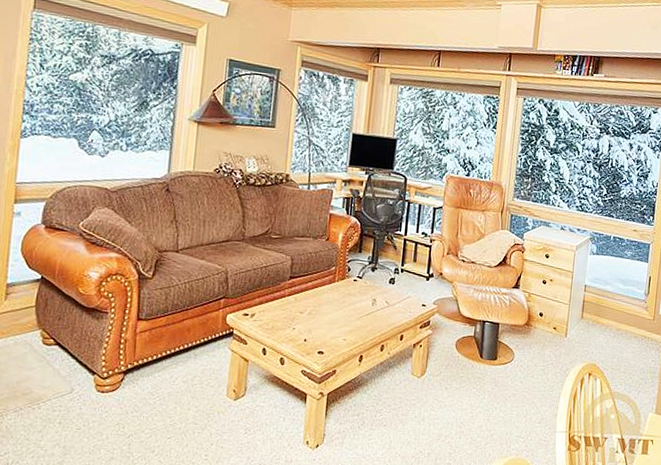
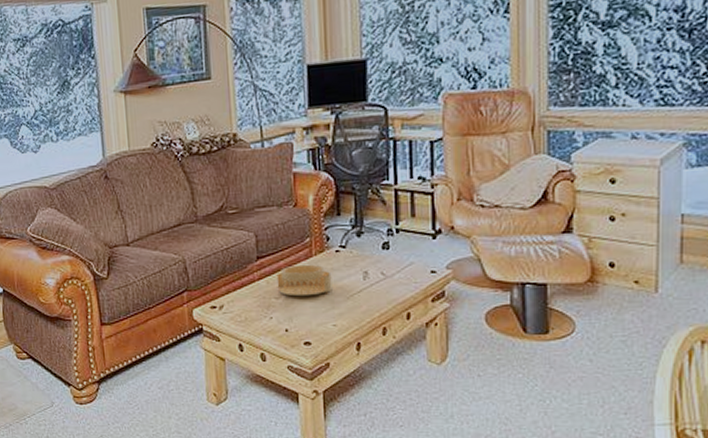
architectural model: none [303,287,348,314] -> present [276,264,332,297]

